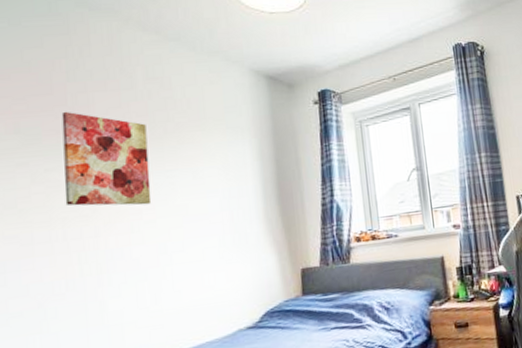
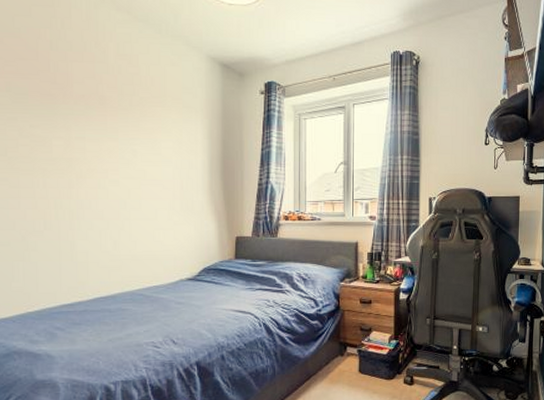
wall art: present [61,111,152,206] -> none [45,76,116,166]

